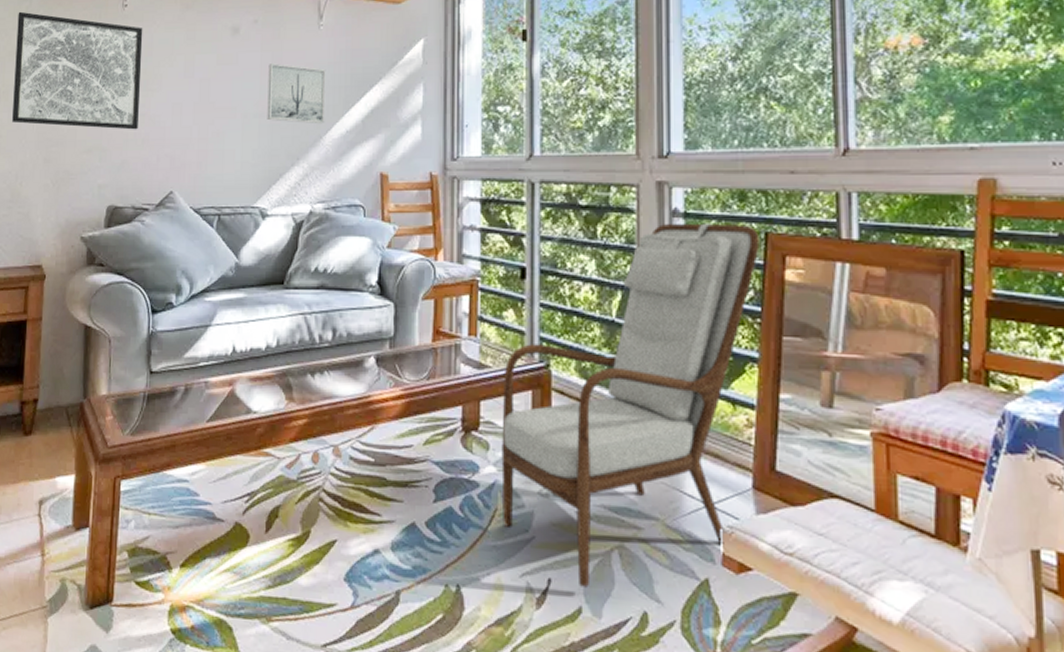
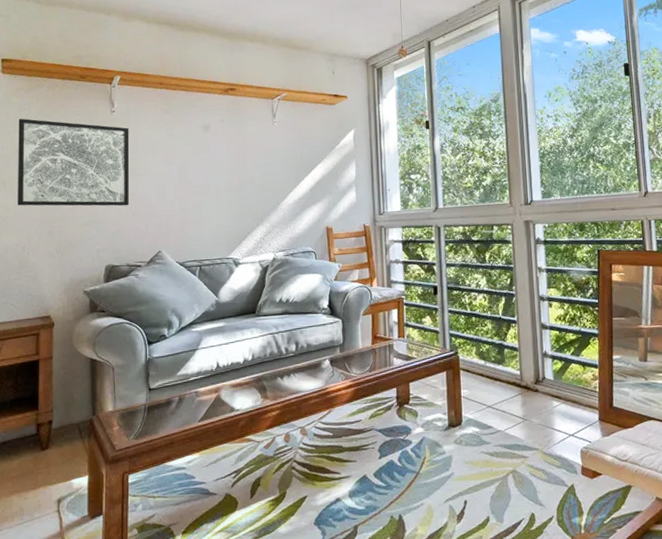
wall art: present [267,63,326,124] -> none [235,151,282,194]
armchair: present [501,223,760,588] -> none [425,246,595,503]

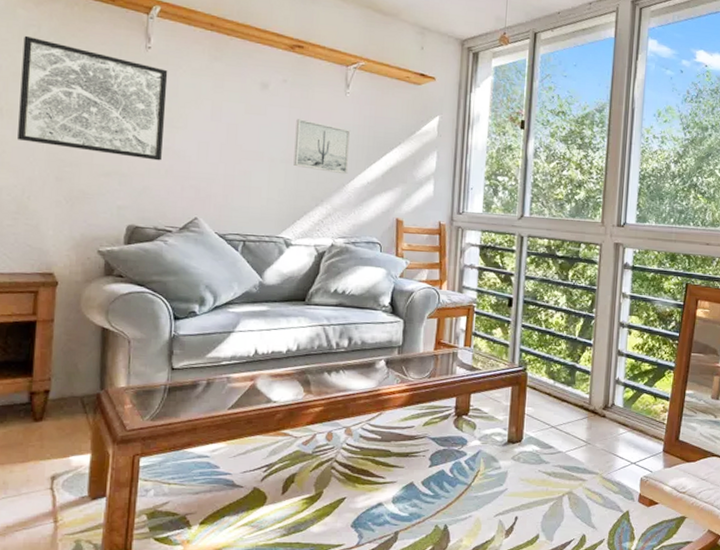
wall art: none [235,151,282,194] -> present [293,119,351,175]

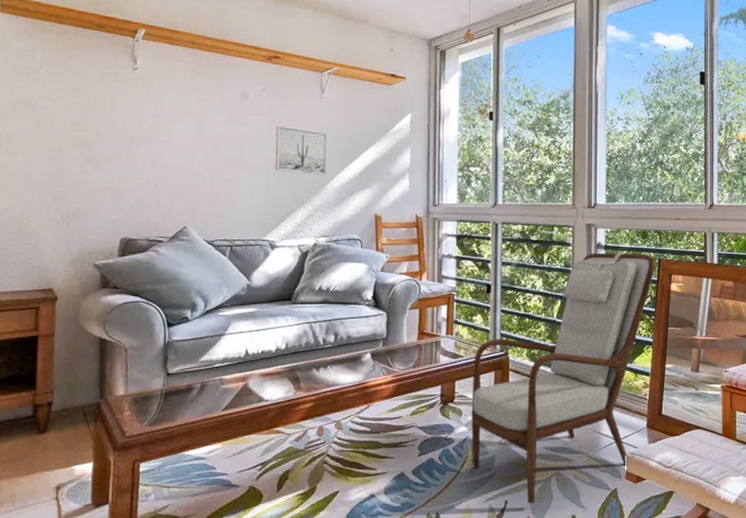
wall art: present [18,35,168,161] -> none [16,66,154,175]
armchair: none [483,272,682,521] -> present [471,252,655,504]

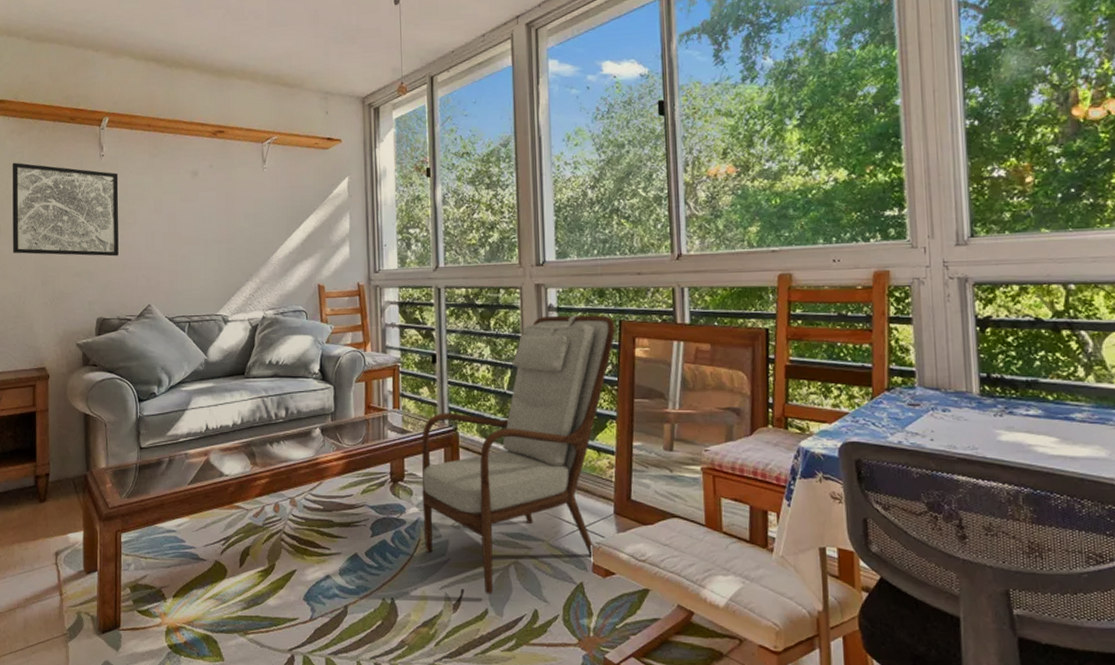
wall art: none [16,66,154,175] -> present [12,162,119,257]
wall art: present [275,126,328,176] -> none [223,200,272,248]

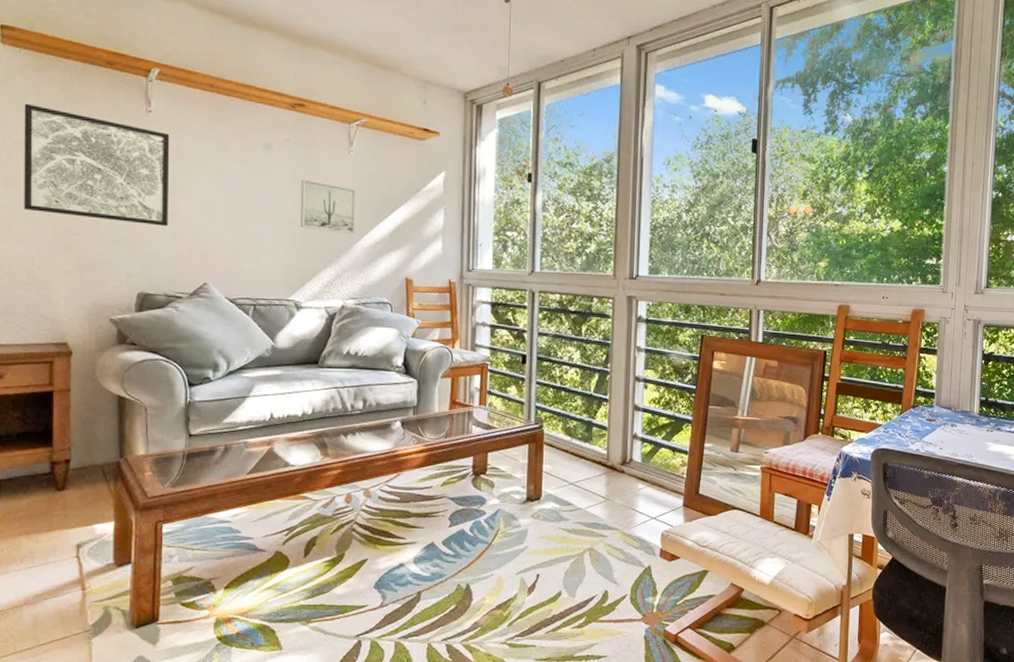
wall art: none [223,200,272,248] -> present [300,179,356,235]
armchair: present [421,314,616,594] -> none [503,326,698,578]

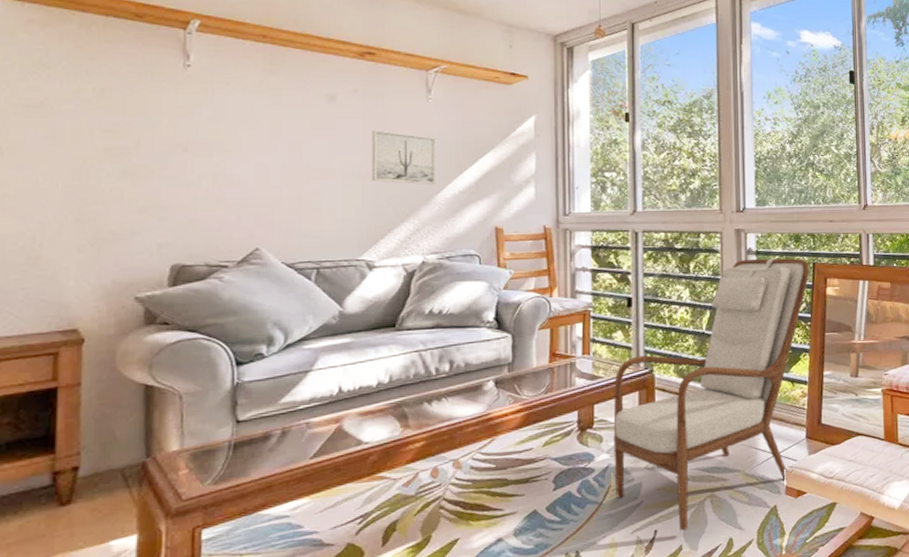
wall art: present [24,103,170,227] -> none [23,61,213,189]
armchair: none [503,326,698,578] -> present [613,258,810,531]

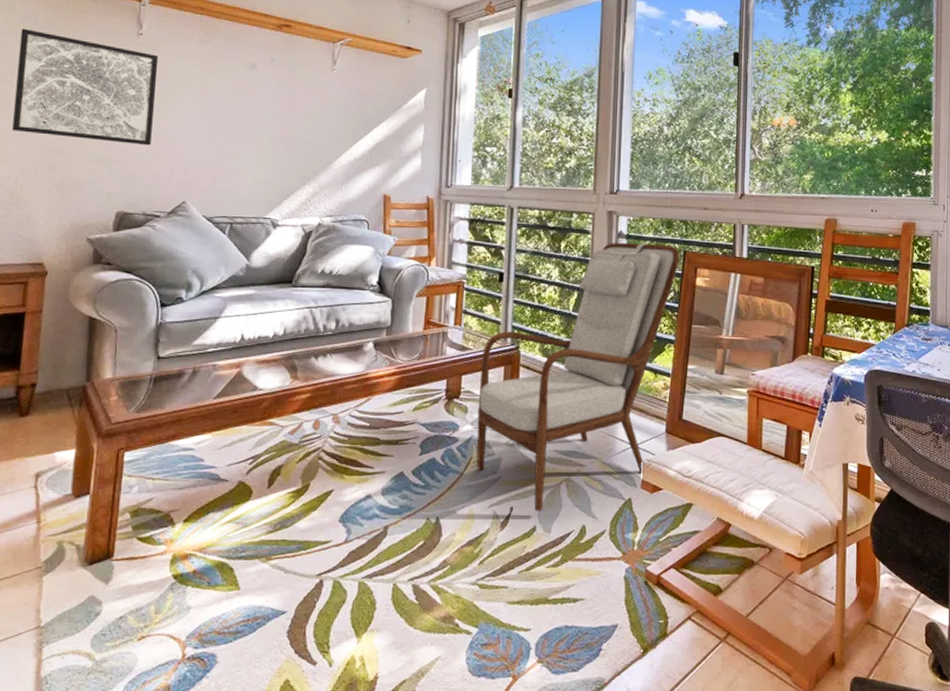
wall art: none [23,61,213,189] -> present [12,28,159,146]
wall art: present [372,130,436,186] -> none [281,98,338,152]

